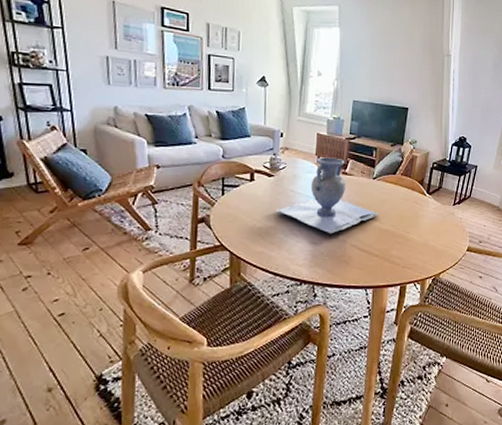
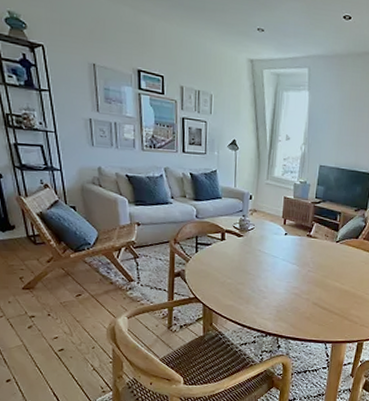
vase: present [275,157,379,234] -> none [244,220,341,292]

